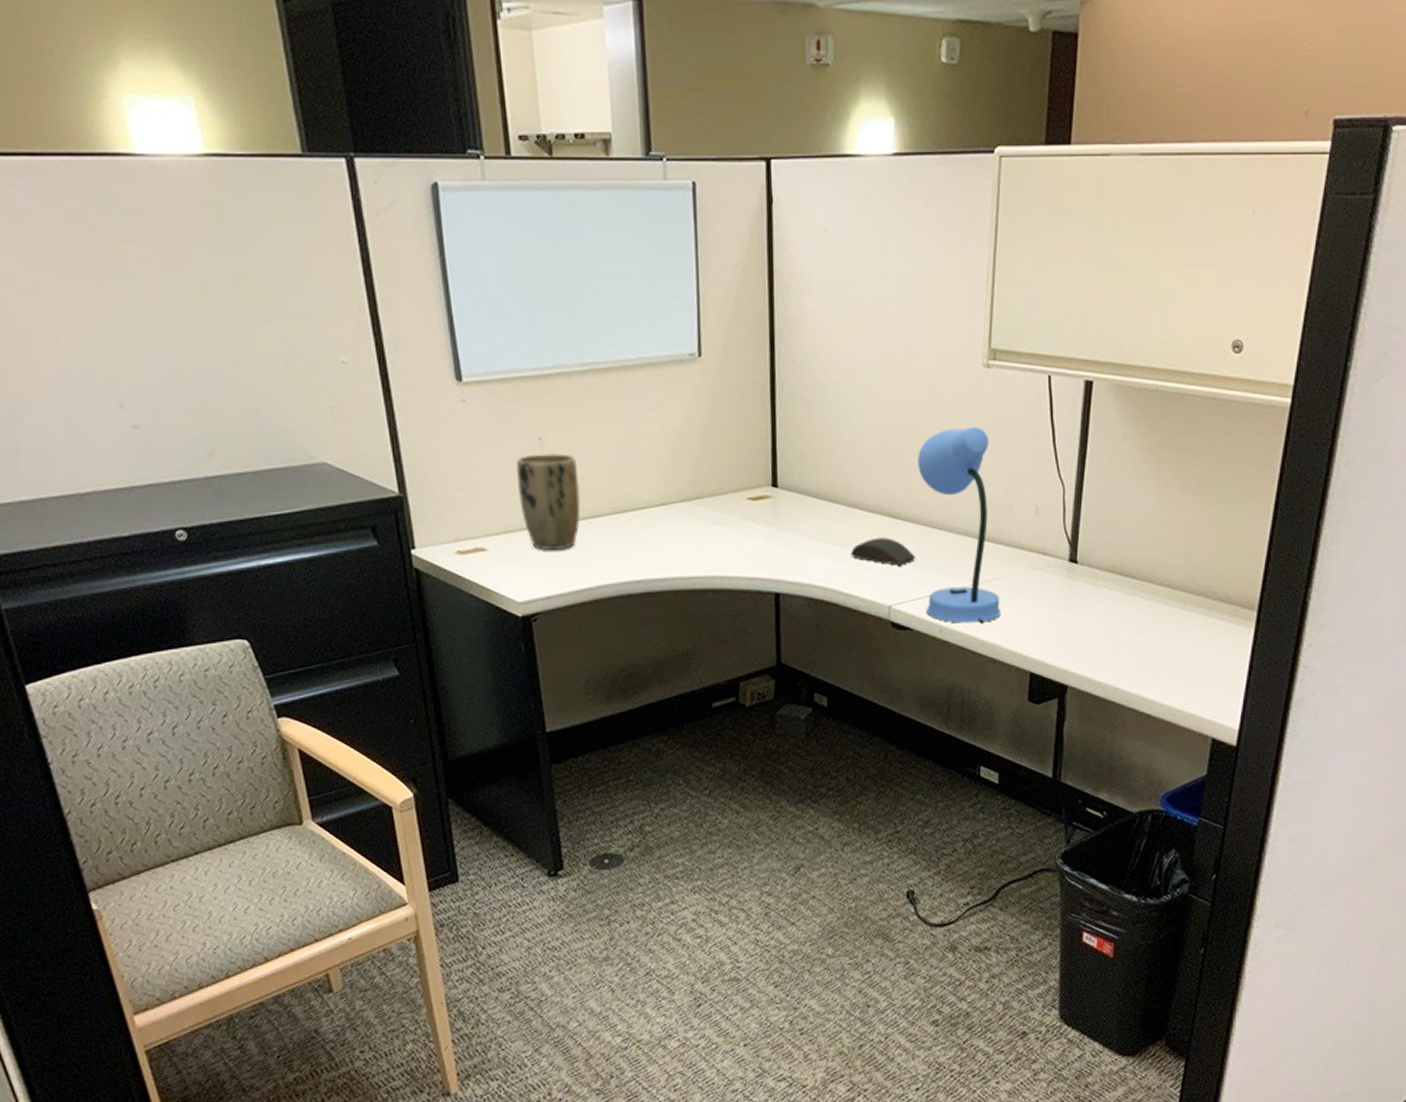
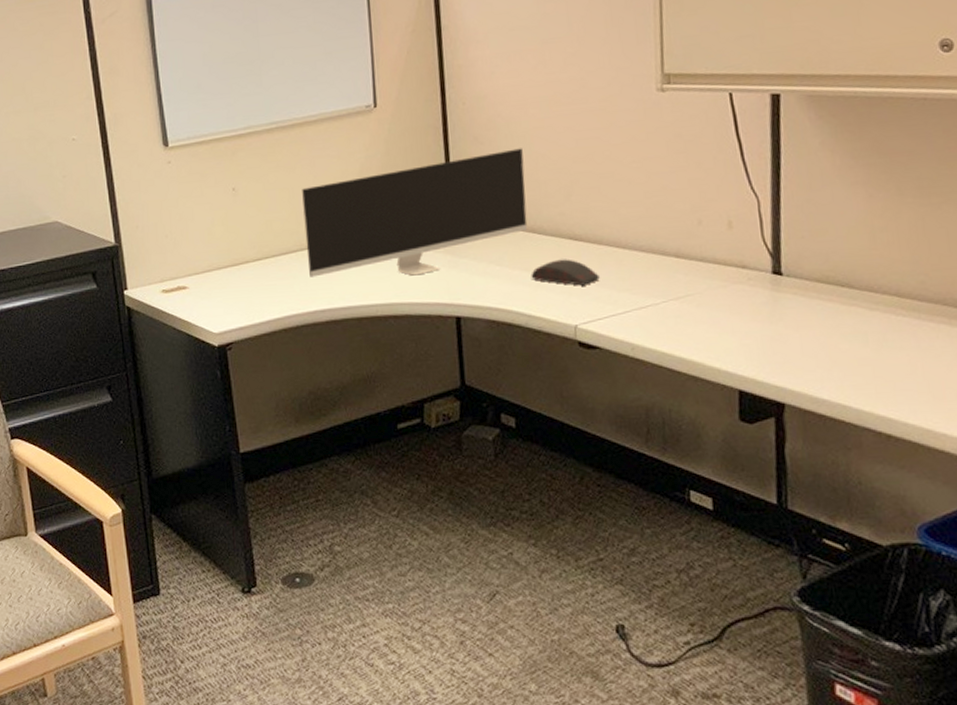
plant pot: present [517,453,581,550] -> none [214,200,270,286]
monitor: none [617,416,851,548] -> present [302,148,528,277]
desk lamp: present [918,426,1002,624] -> none [594,147,700,341]

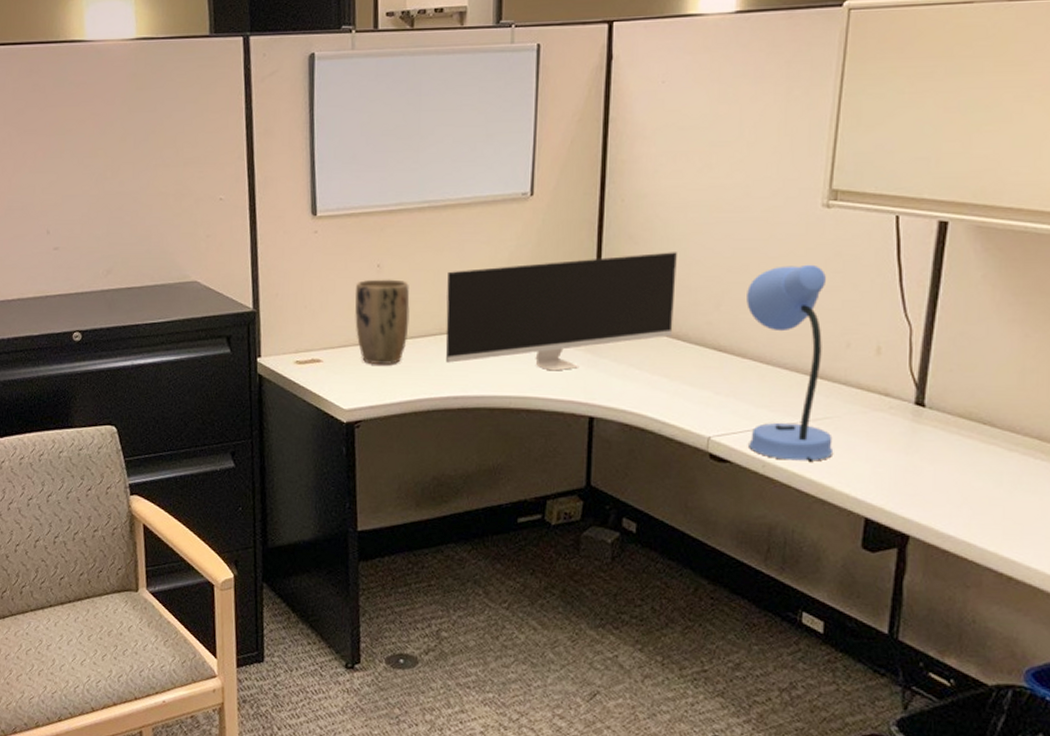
plant pot: none [214,200,270,286] -> present [355,279,410,364]
computer mouse: present [531,259,600,286] -> none [670,369,739,398]
desk lamp: none [594,147,700,341] -> present [747,264,834,463]

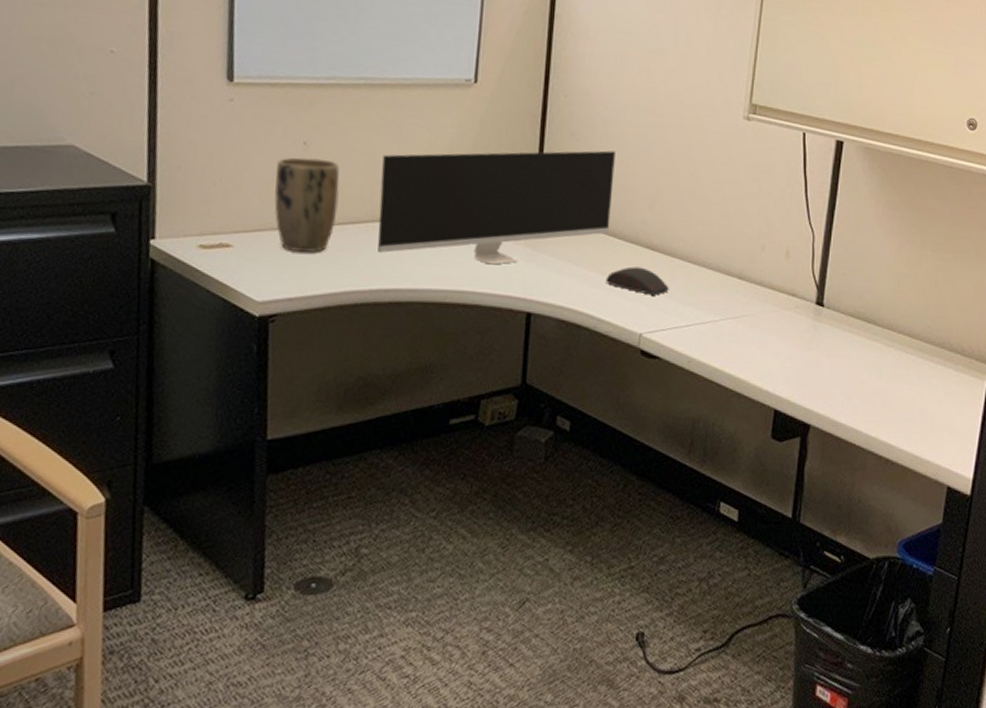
computer mouse: none [670,369,739,398] -> present [605,266,669,295]
desk lamp: present [747,264,834,463] -> none [676,171,750,358]

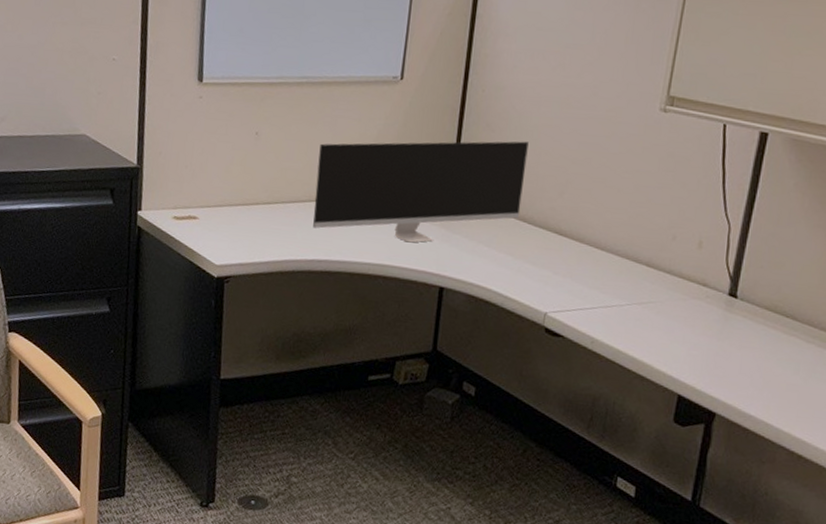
plant pot: present [274,157,340,252] -> none [231,145,284,226]
computer mouse: present [605,266,669,295] -> none [514,250,576,278]

